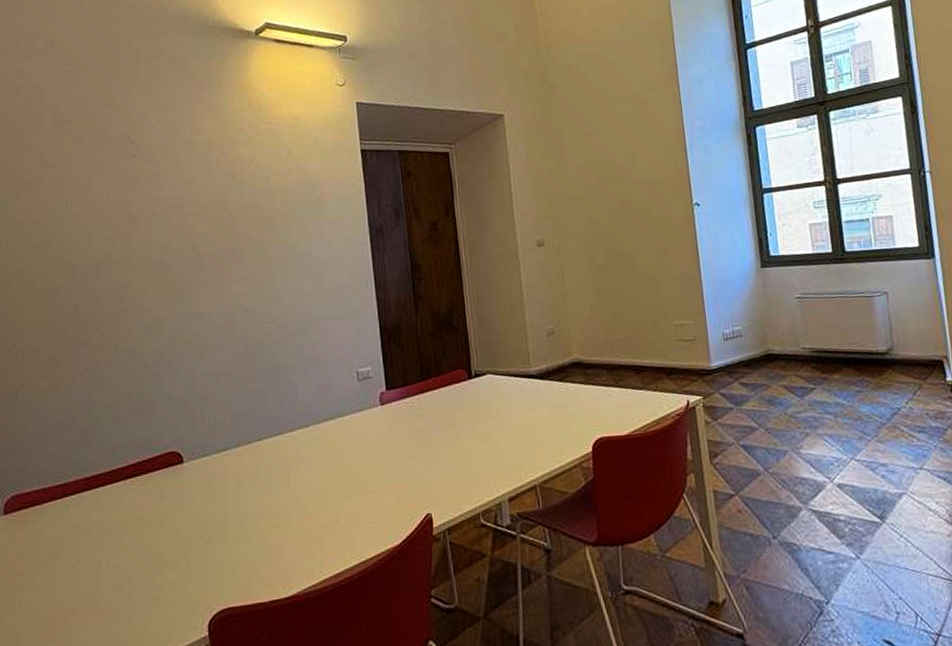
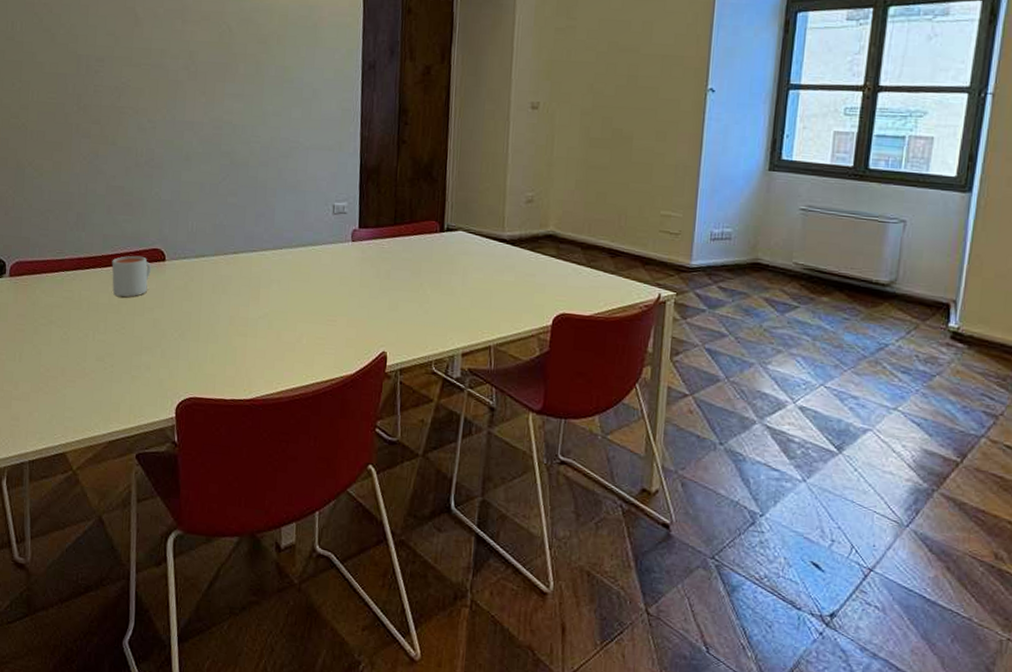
mug: none [123,462,169,512] -> present [112,255,152,297]

